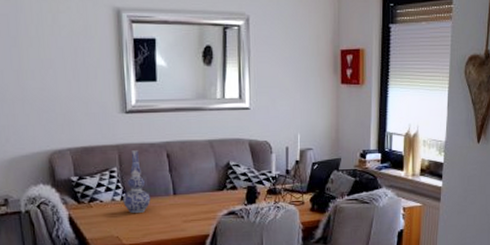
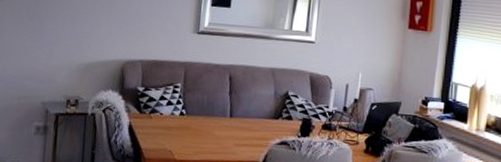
vase: present [123,150,151,214] -> none [181,69,208,131]

